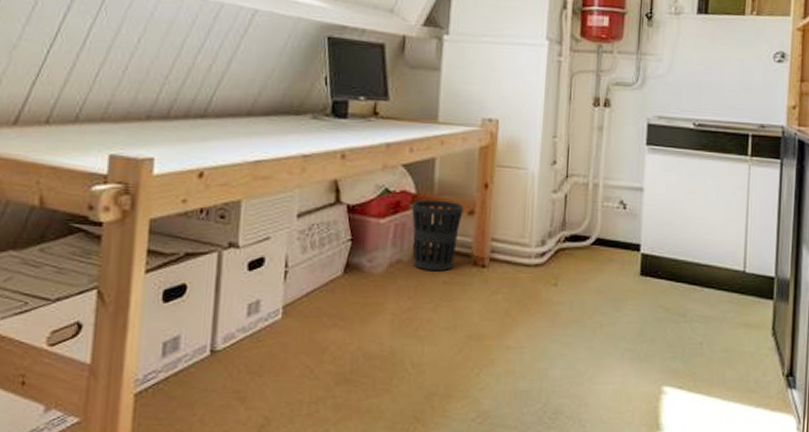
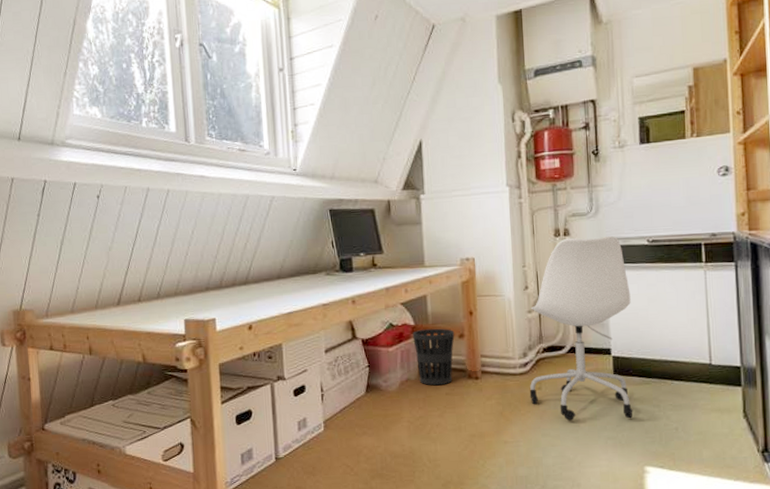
office chair: none [543,109,669,329] -> present [529,236,633,421]

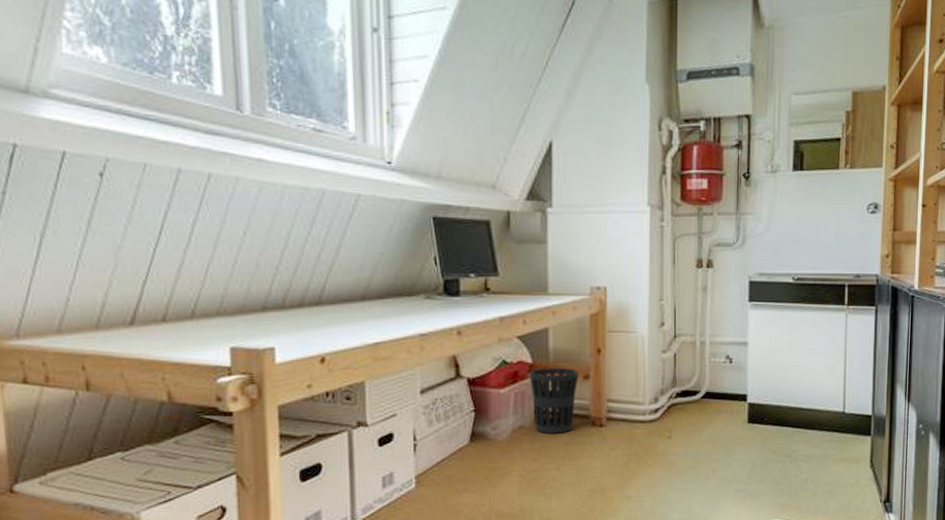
office chair: present [529,236,633,421] -> none [658,270,771,473]

